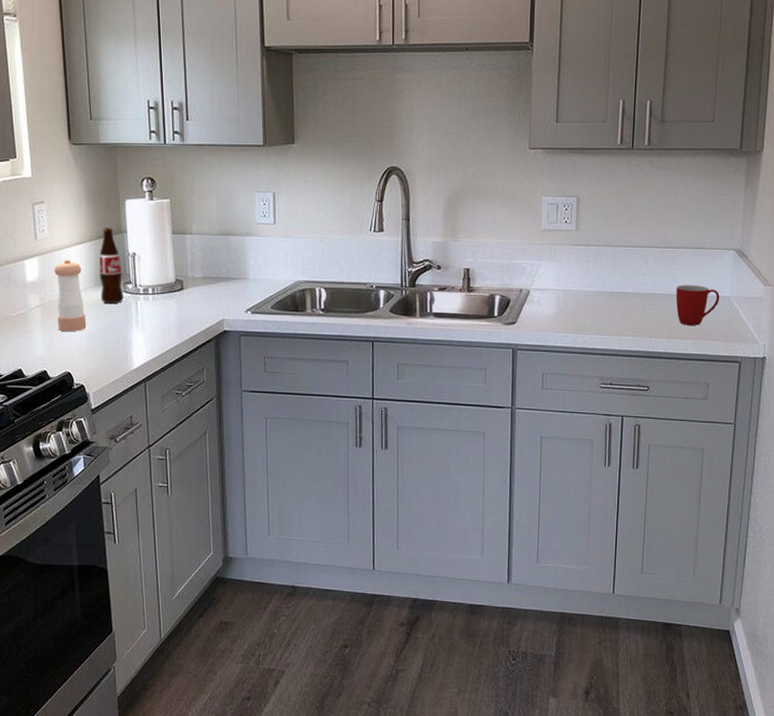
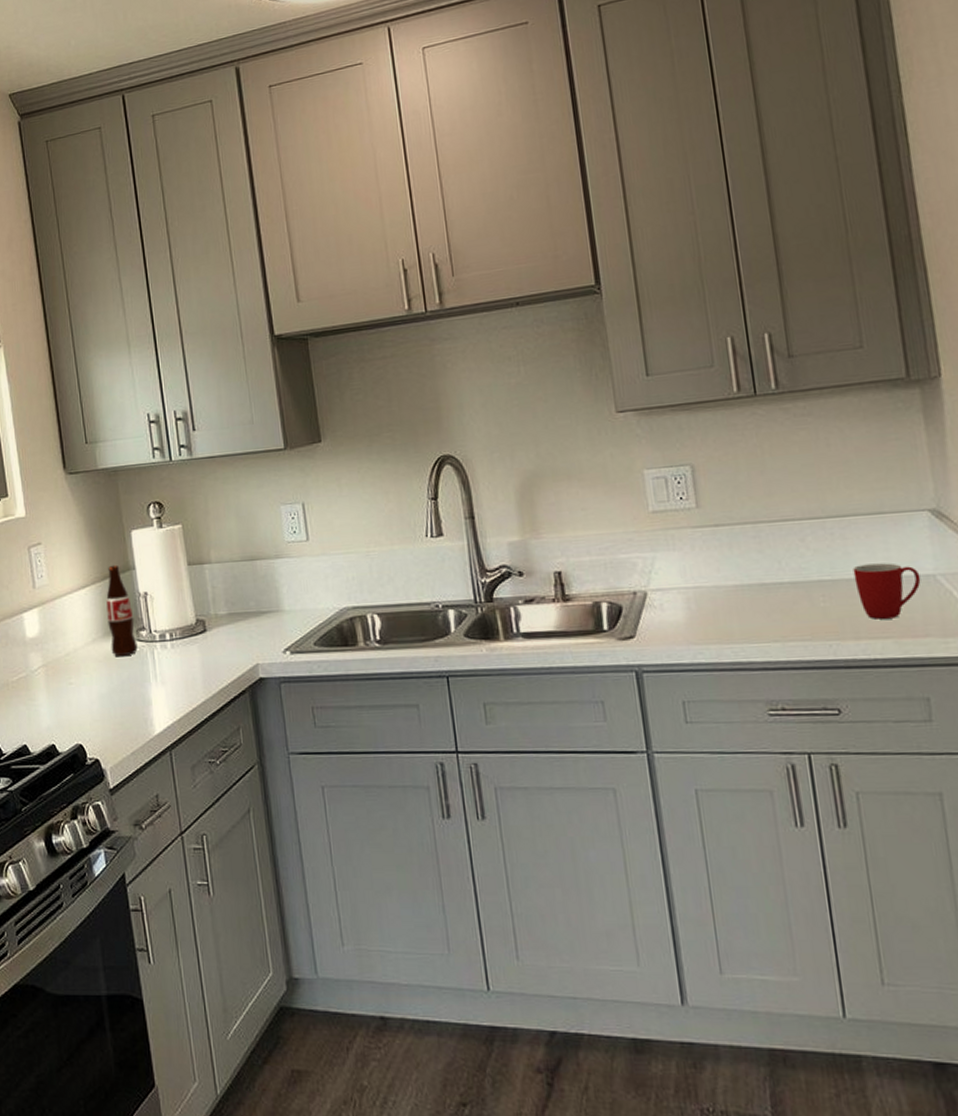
pepper shaker: present [54,259,87,332] -> none [56,607,98,695]

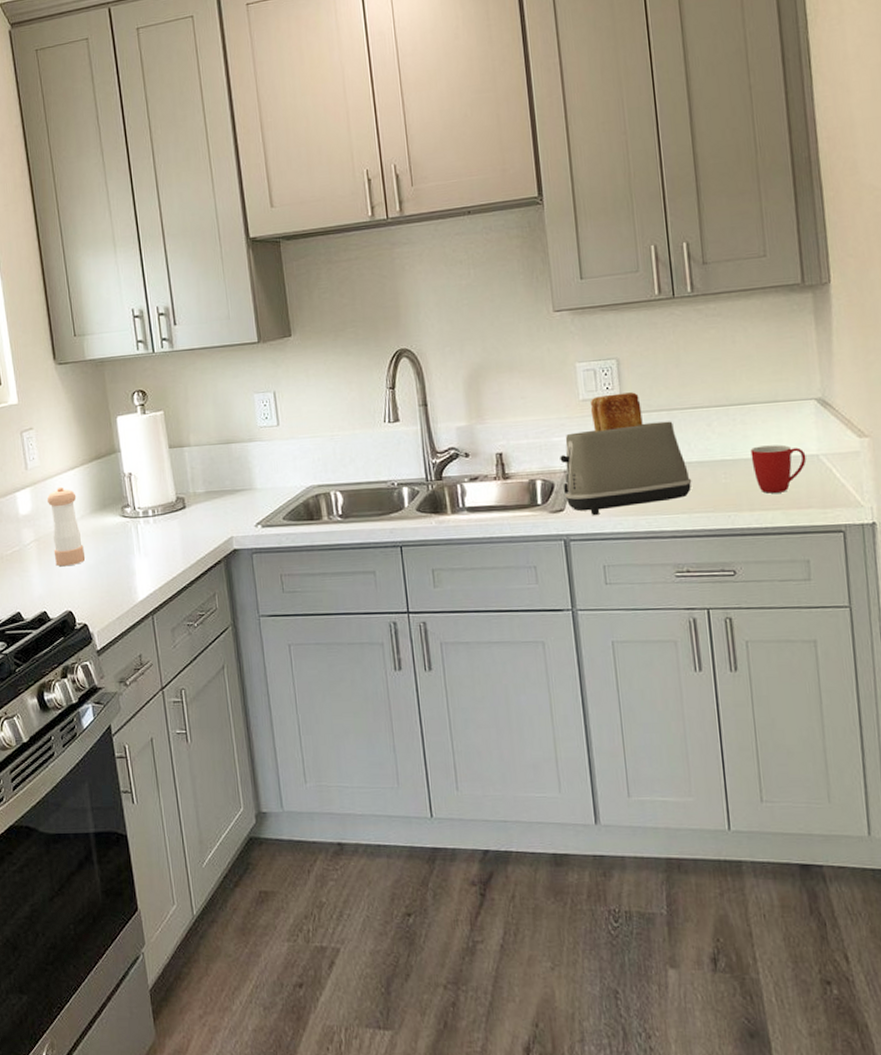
pepper shaker: none [56,607,98,695] -> present [47,486,86,567]
bottle: present [106,564,138,657] -> none [93,447,123,532]
toaster: none [628,503,785,643] -> present [560,392,692,515]

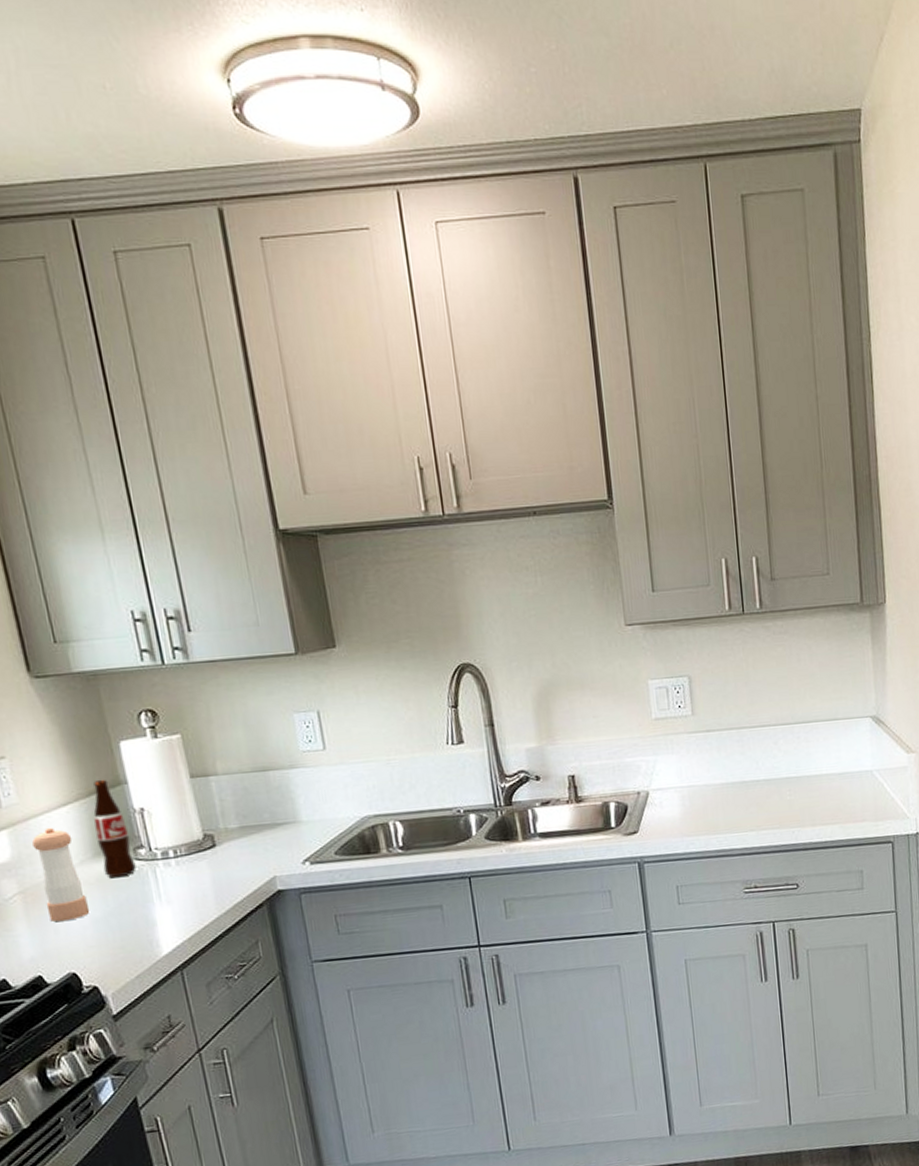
bottle: none [93,447,123,532] -> present [93,779,136,878]
toaster: present [560,392,692,515] -> none [633,710,760,836]
mug: present [750,444,807,494] -> none [813,761,862,809]

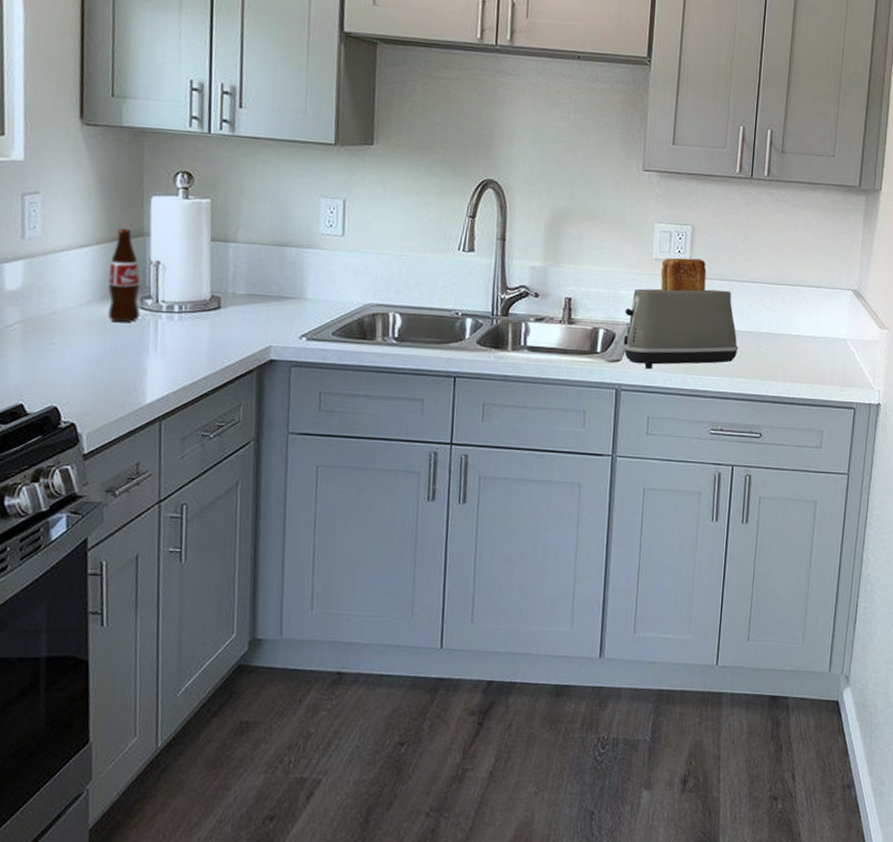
pepper shaker: present [32,827,90,922] -> none [44,264,86,356]
toaster: none [633,710,760,836] -> present [623,257,739,369]

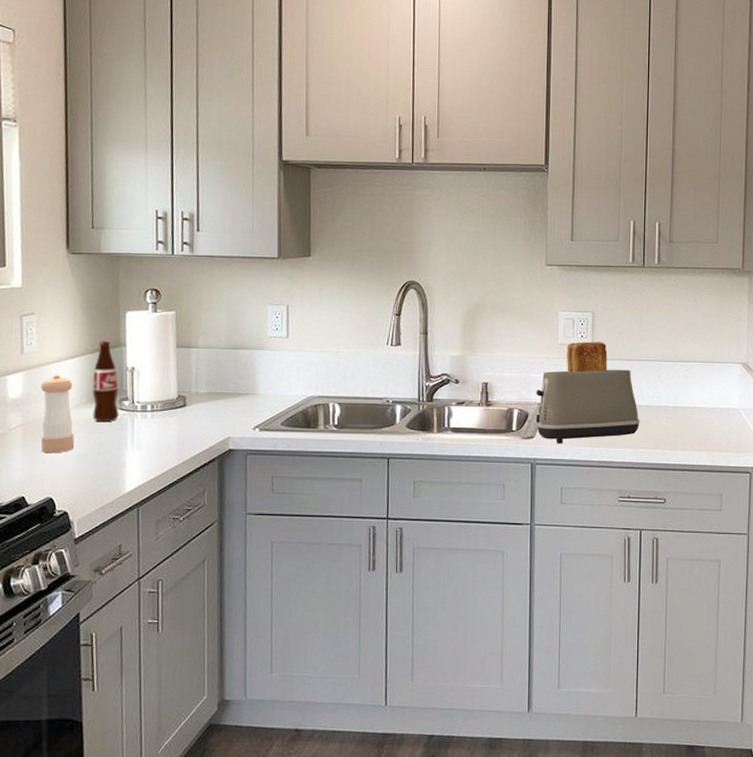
pepper shaker: none [44,264,86,356] -> present [40,374,75,454]

